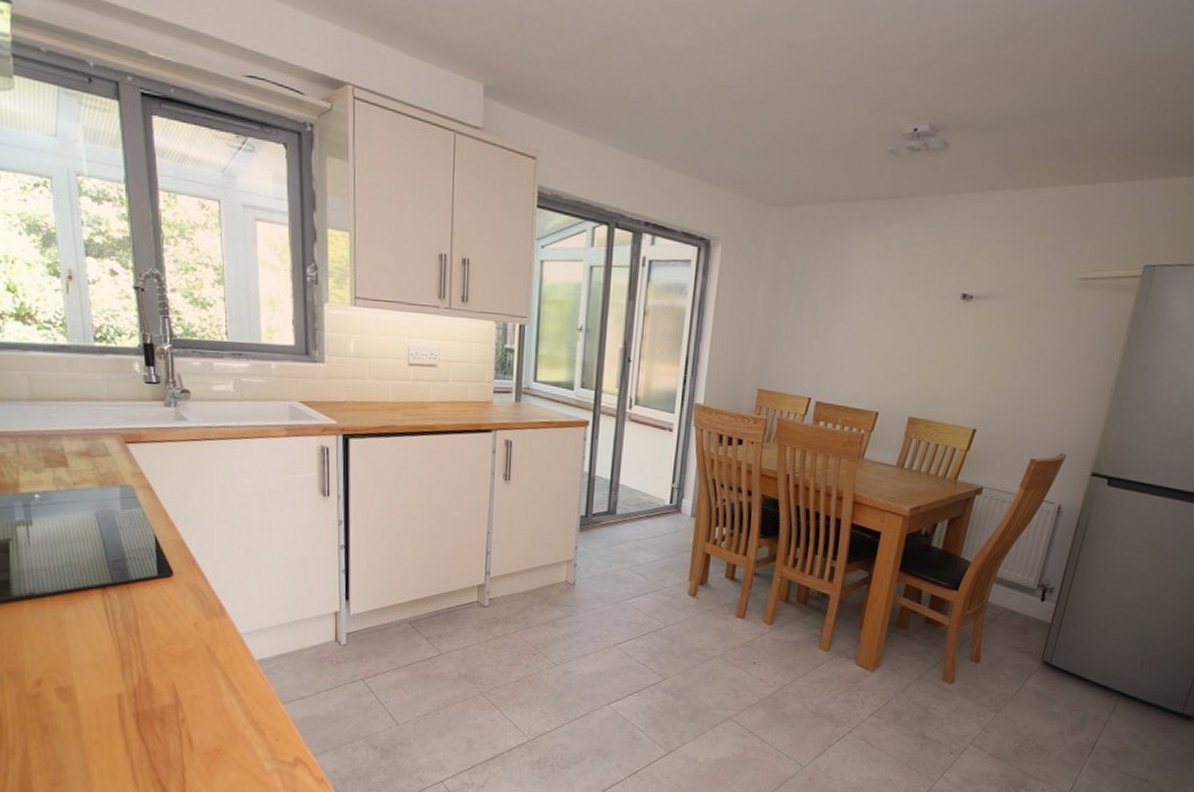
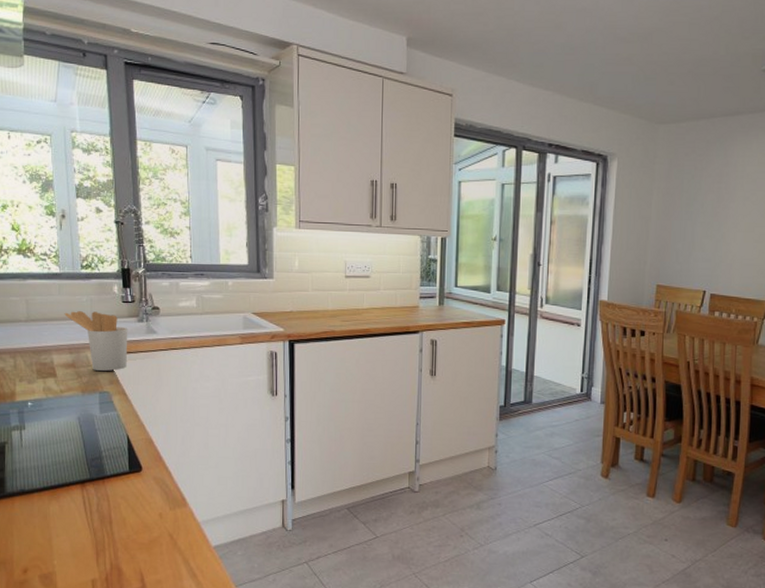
utensil holder: none [75,390,153,462] -> present [64,311,128,371]

